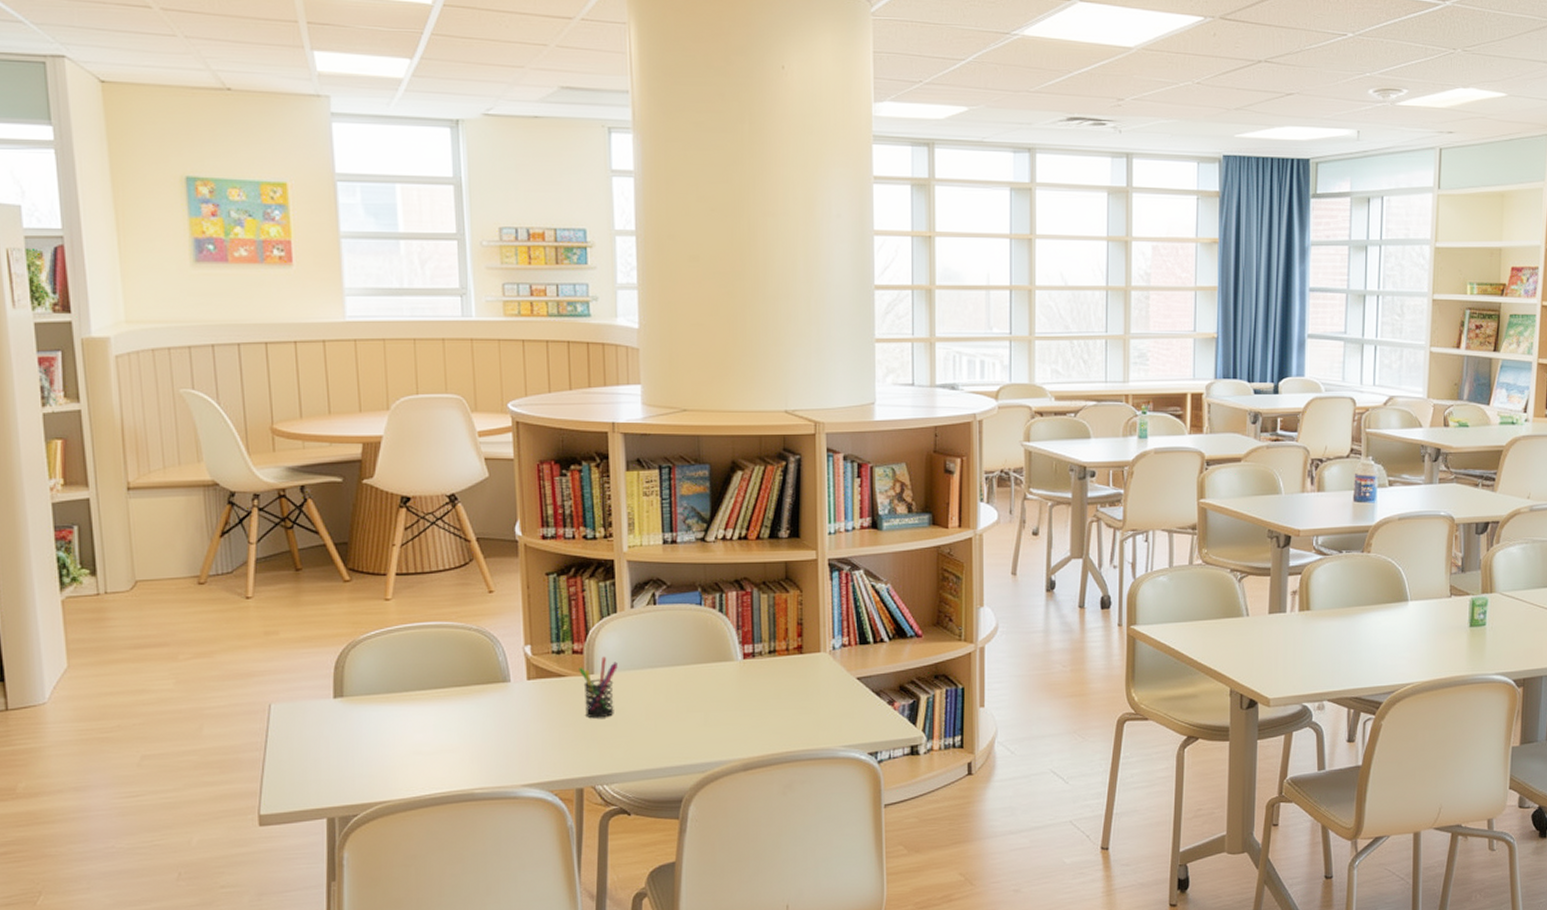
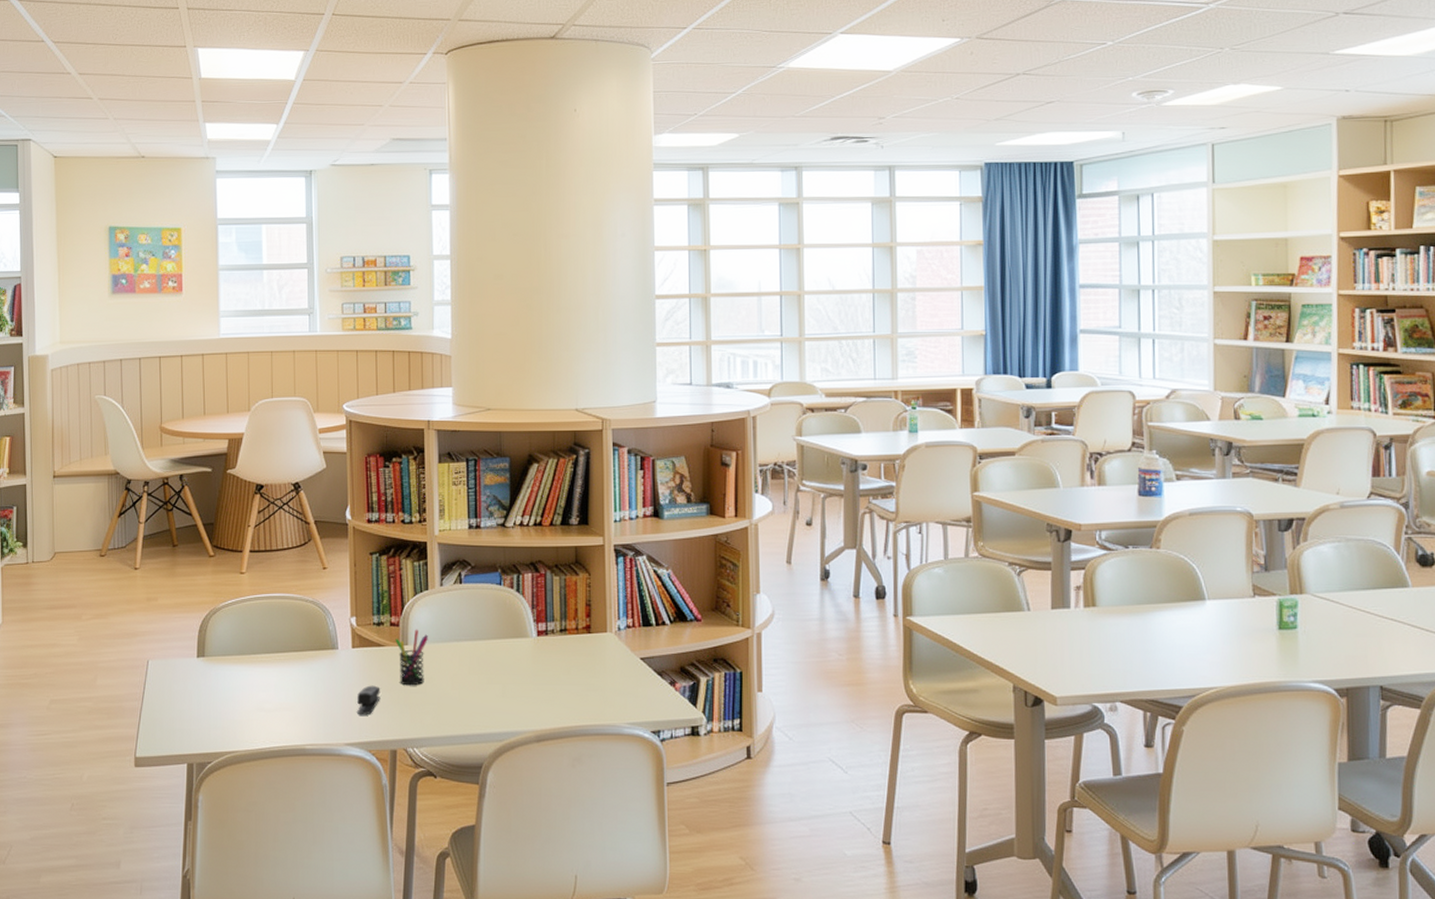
stapler: none [534,720,563,753] -> present [356,685,380,715]

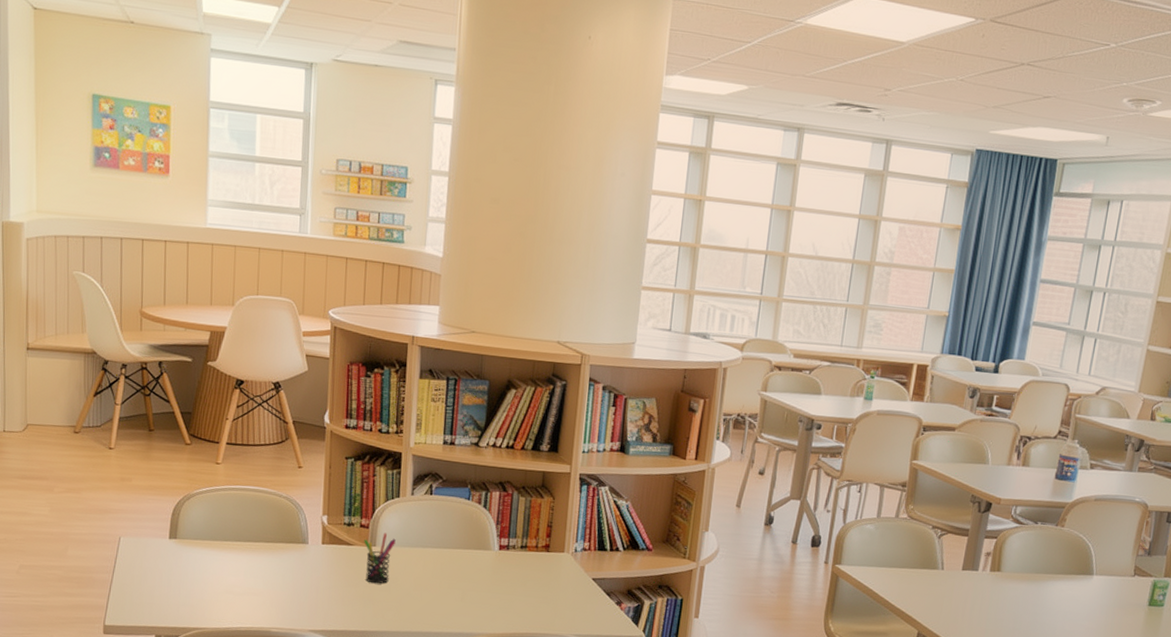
stapler: present [356,685,380,715] -> none [322,579,347,607]

